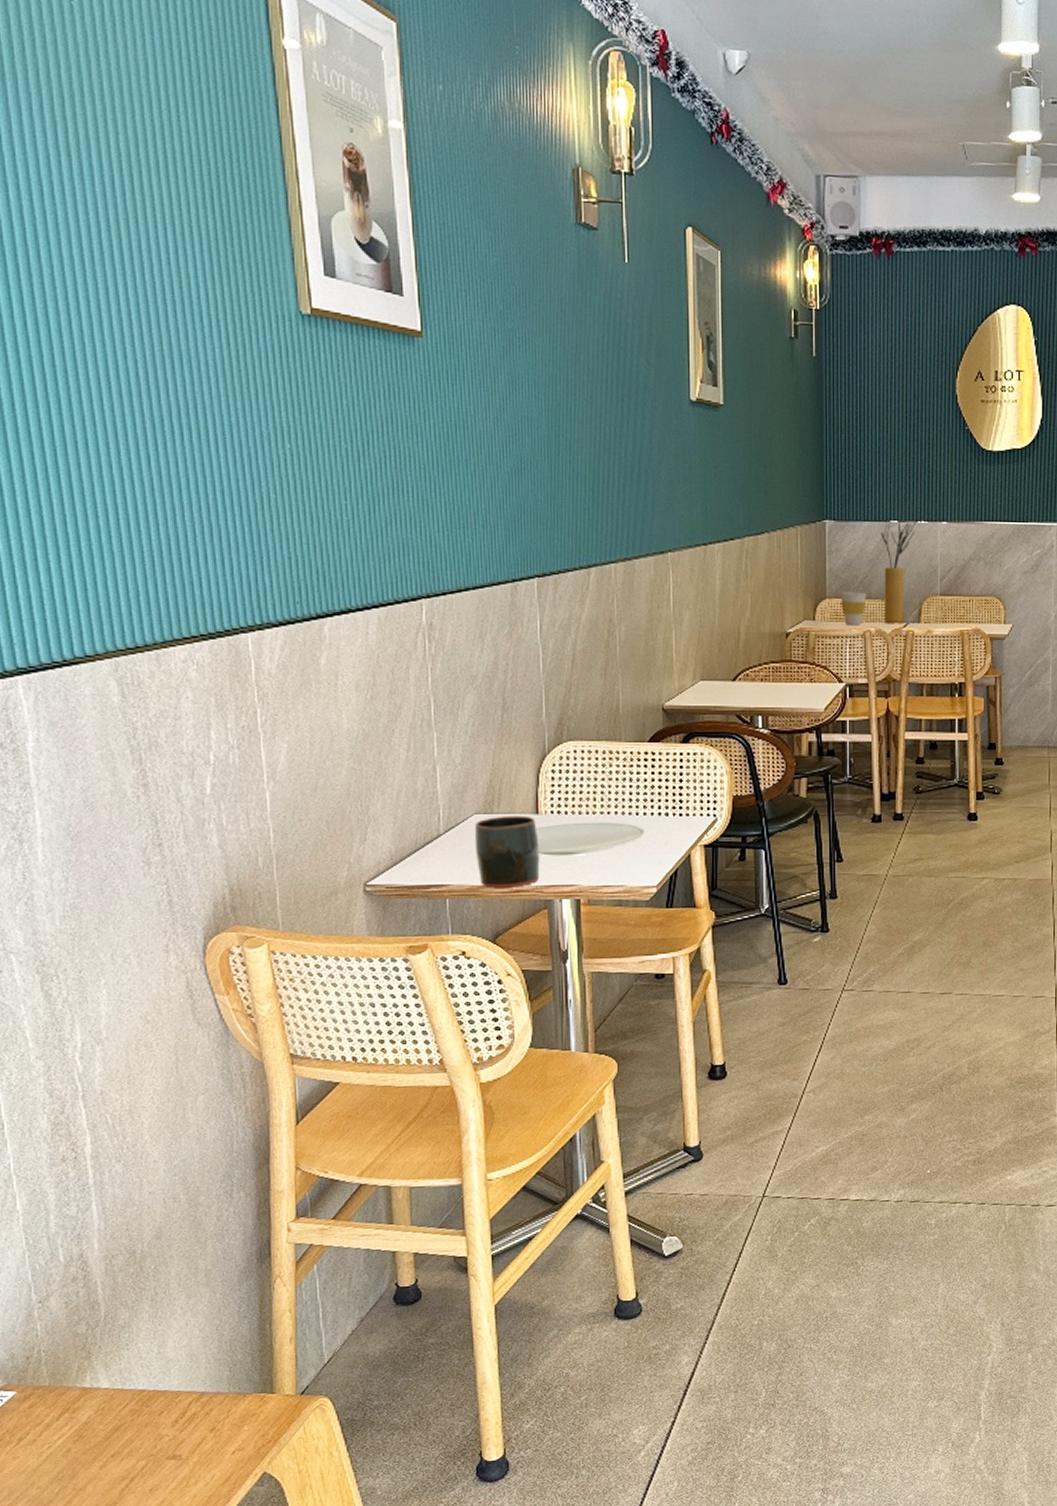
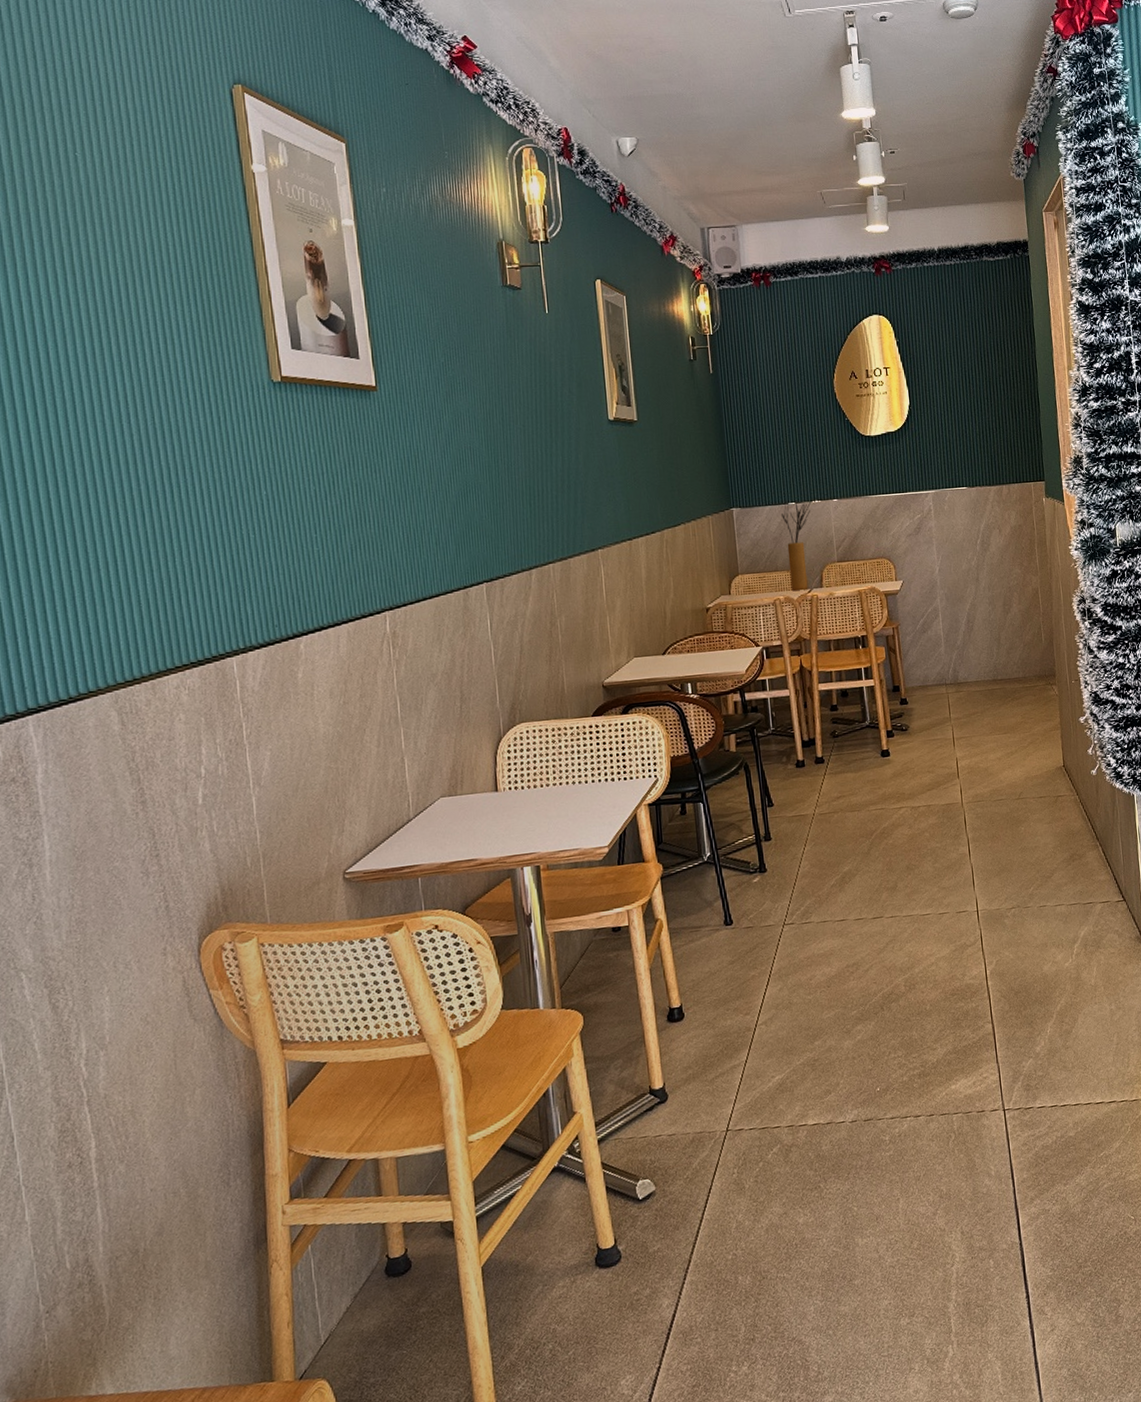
mug: present [474,815,540,888] -> none [441,794,503,864]
plate: present [536,822,645,856] -> none [496,791,595,829]
cup: present [839,591,867,627] -> none [750,566,774,597]

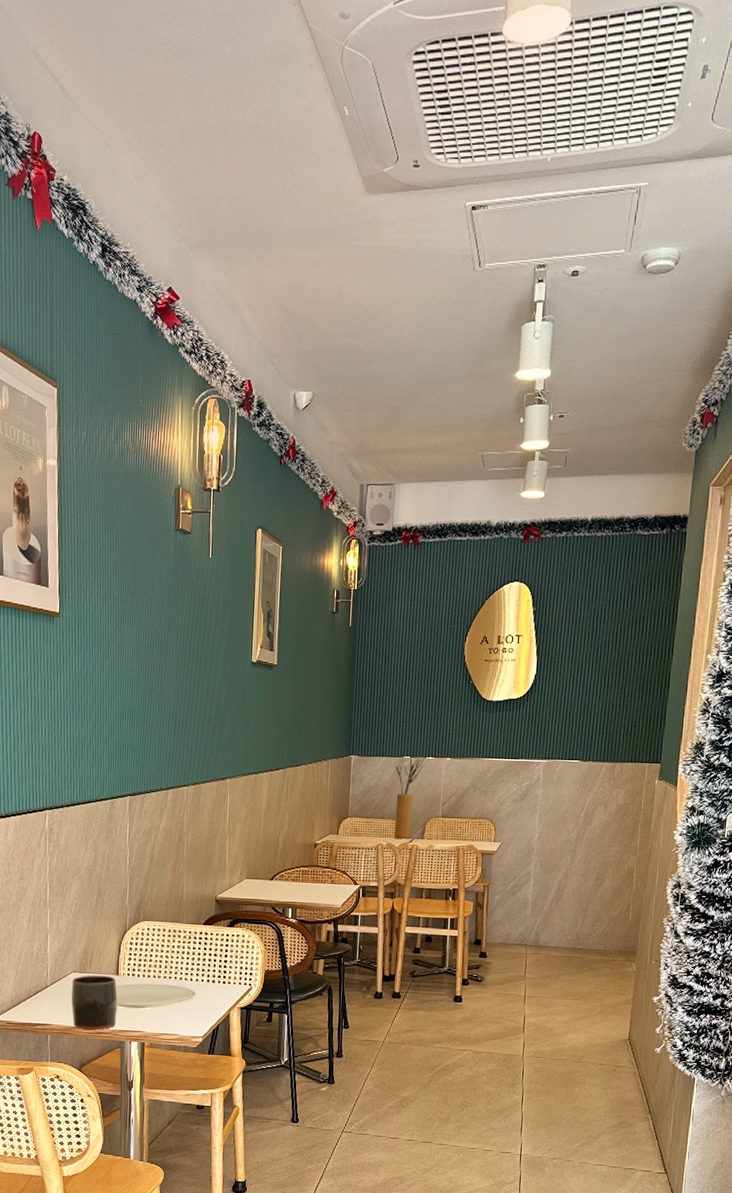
mug: none [441,794,503,864] -> present [71,975,118,1030]
plate: none [496,791,595,829] -> present [115,983,196,1009]

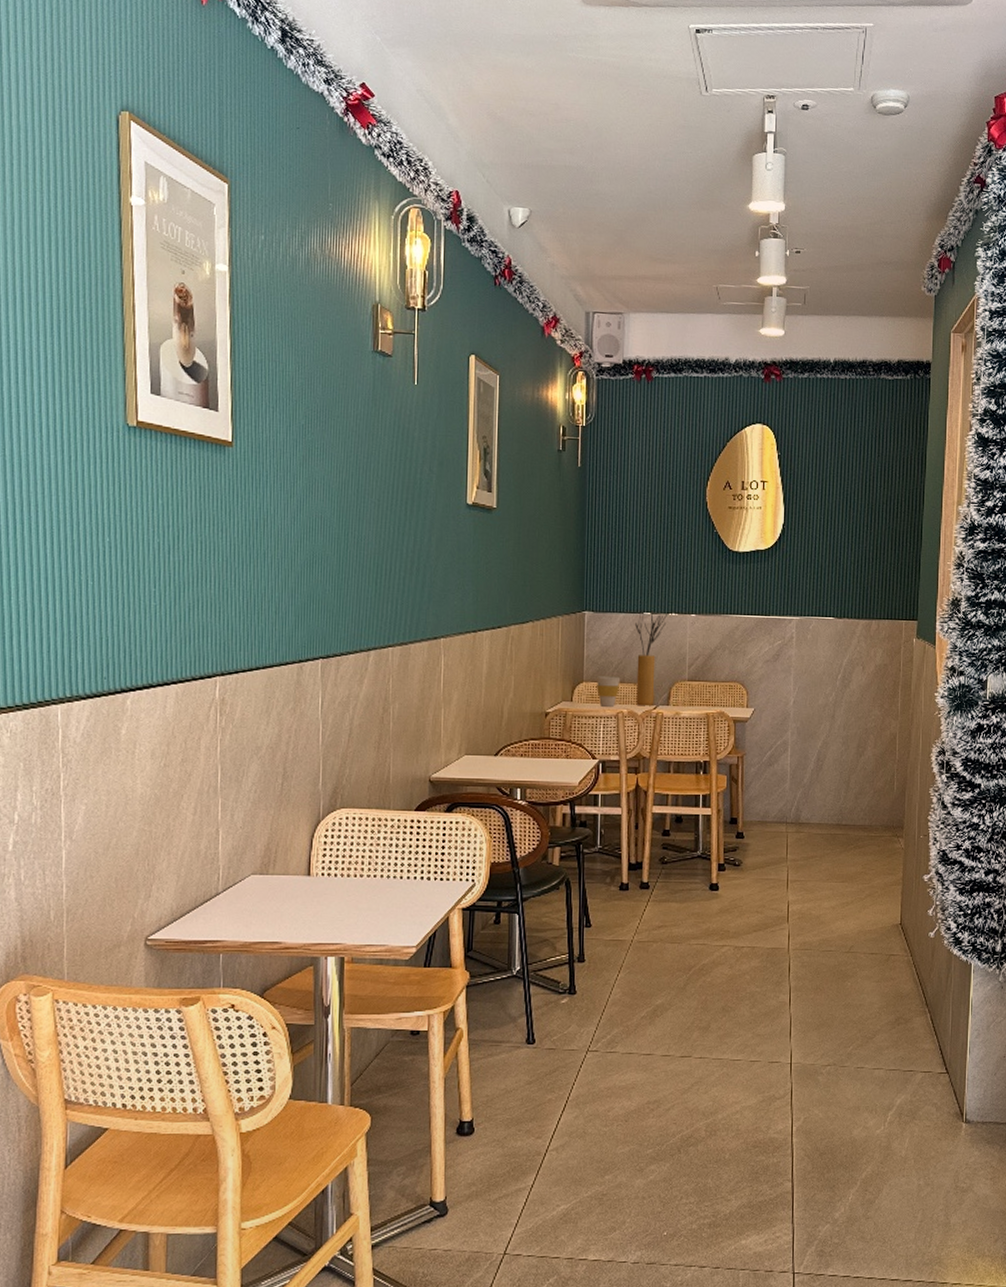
mug: present [71,975,118,1030] -> none [249,877,310,944]
plate: present [115,983,196,1009] -> none [307,884,408,916]
cup: none [359,812,381,841] -> present [596,676,621,708]

